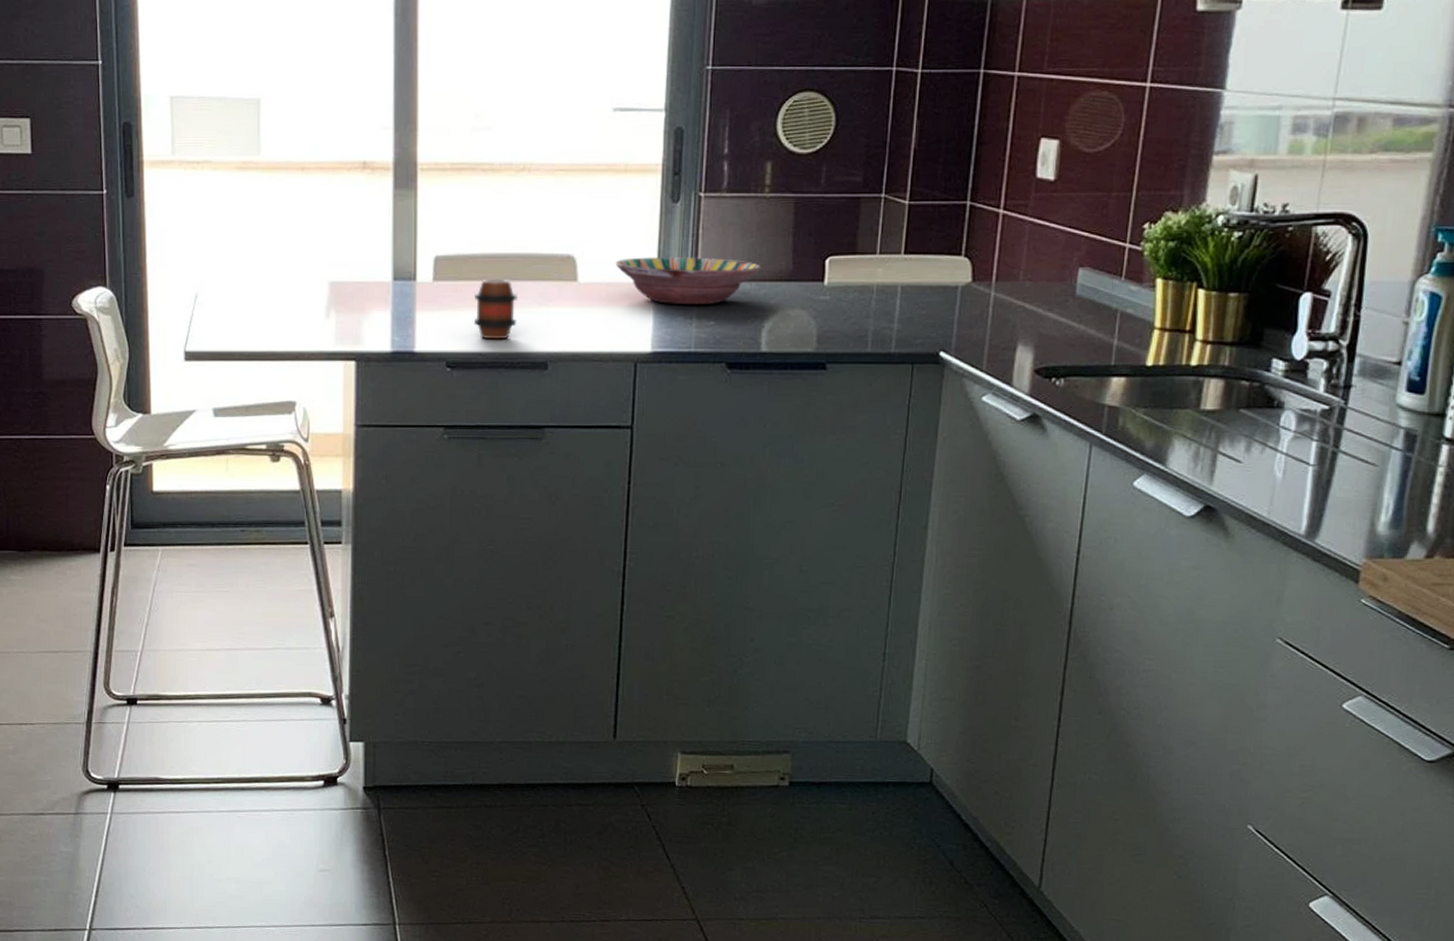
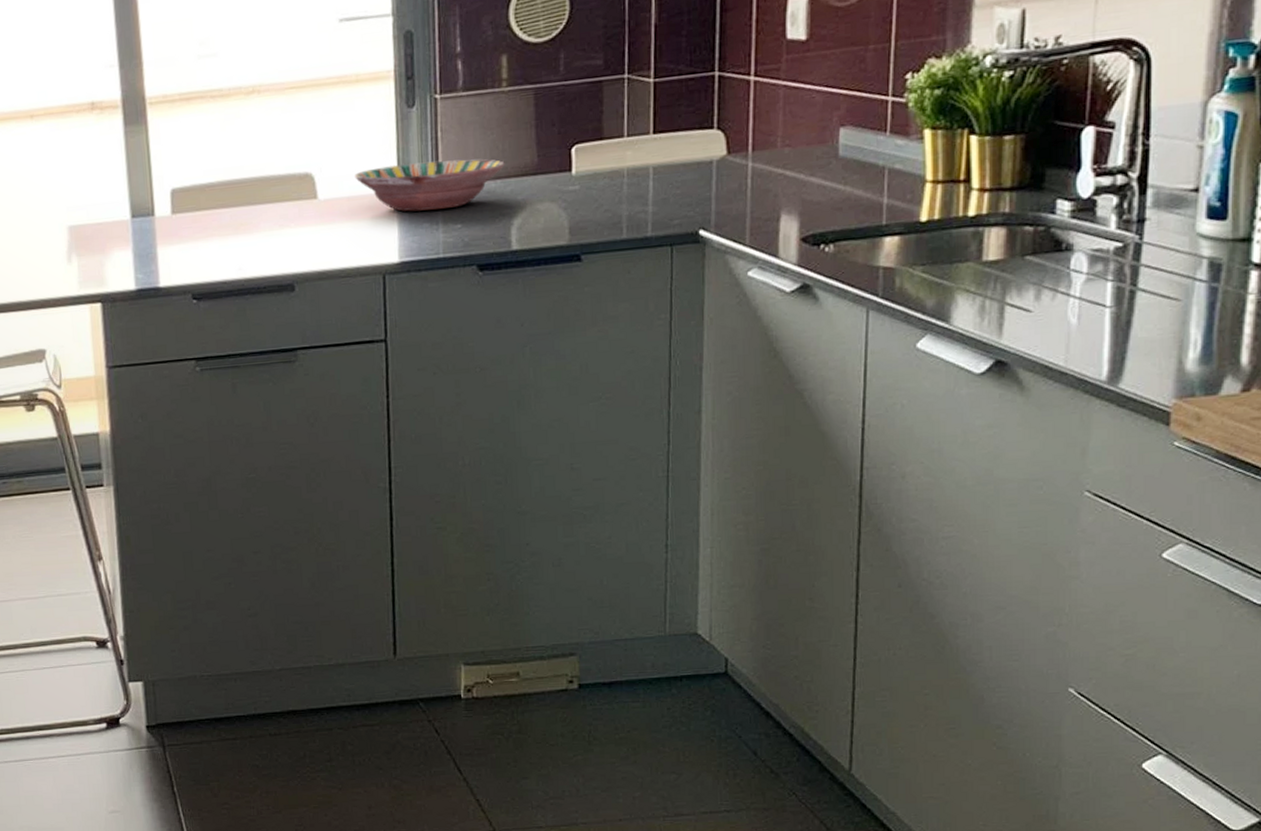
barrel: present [474,278,517,340] -> none [215,205,260,267]

